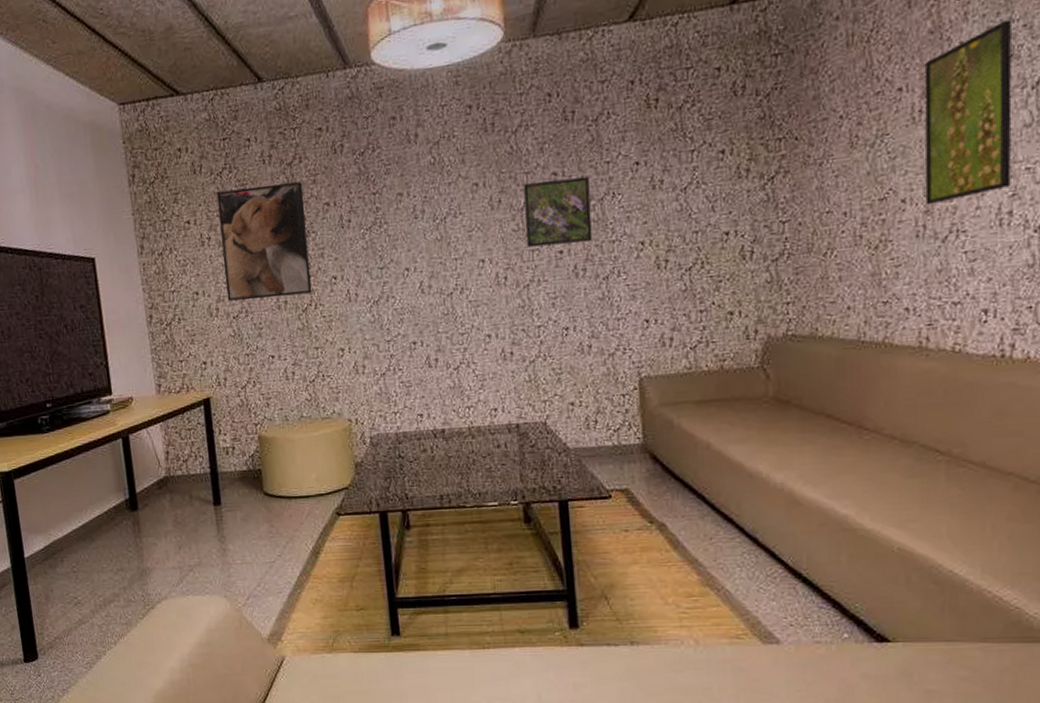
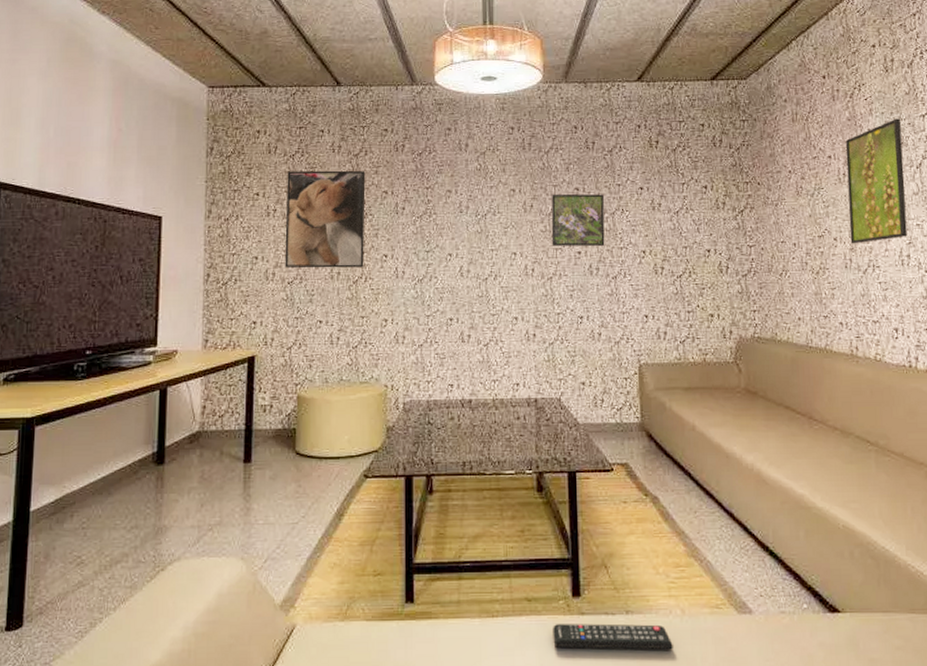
remote control: none [549,654,686,681] -> present [553,623,673,650]

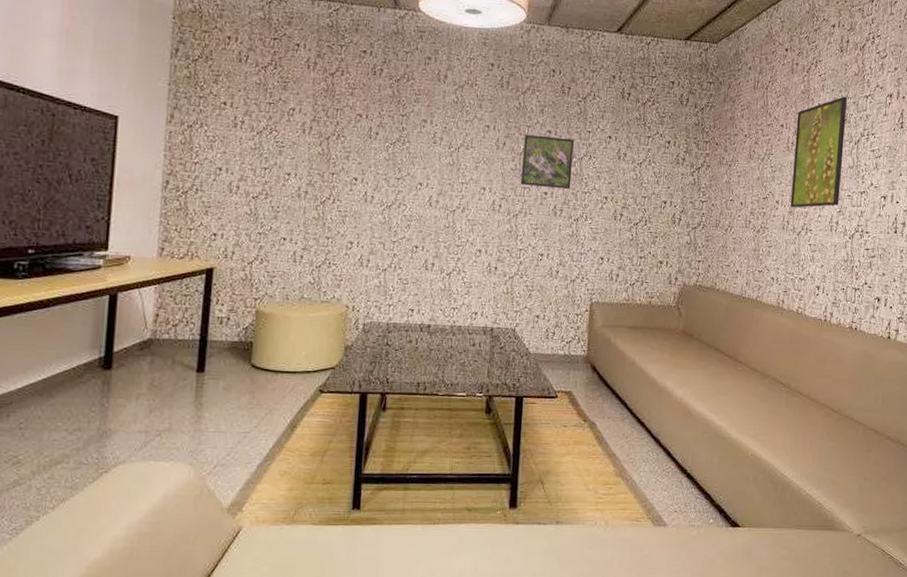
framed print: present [285,170,366,269] -> none [250,83,341,189]
remote control: present [553,623,673,650] -> none [488,532,595,556]

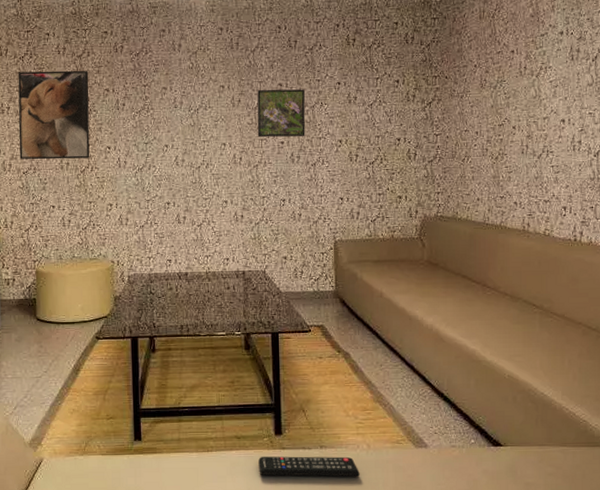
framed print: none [250,83,341,189] -> present [18,70,90,160]
remote control: none [488,532,595,556] -> present [258,456,360,477]
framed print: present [790,96,847,208] -> none [527,14,581,132]

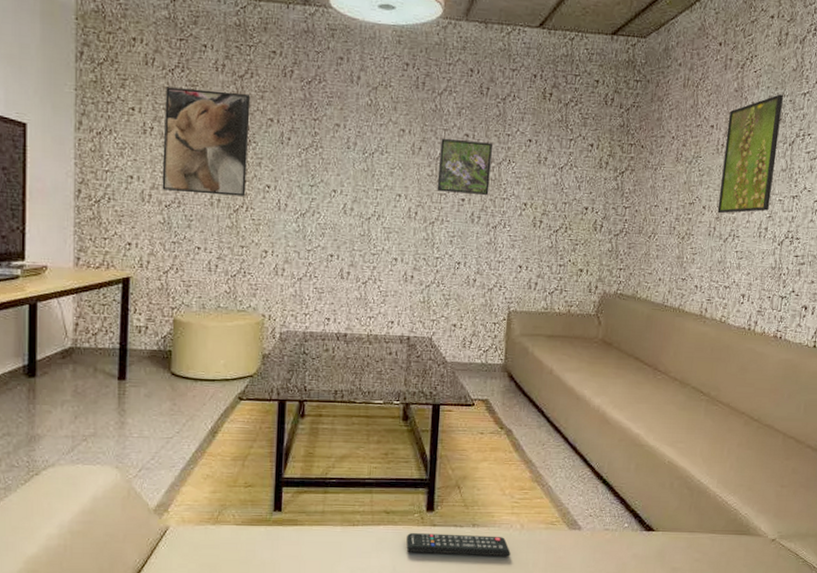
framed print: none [527,14,581,132] -> present [717,94,783,214]

